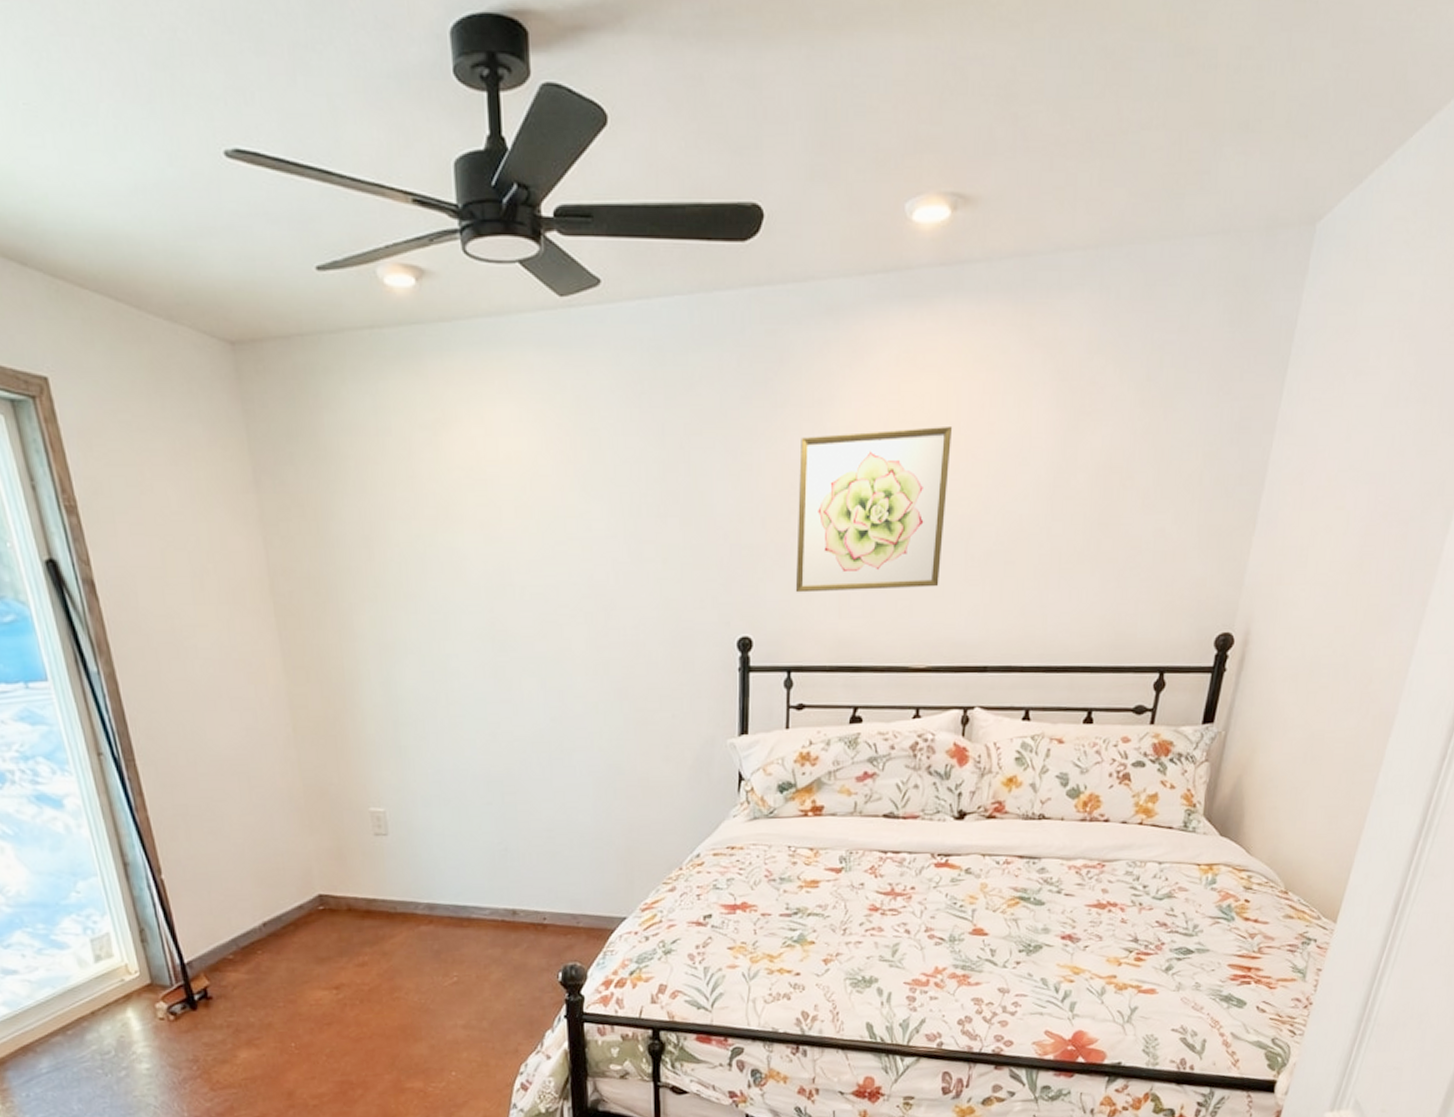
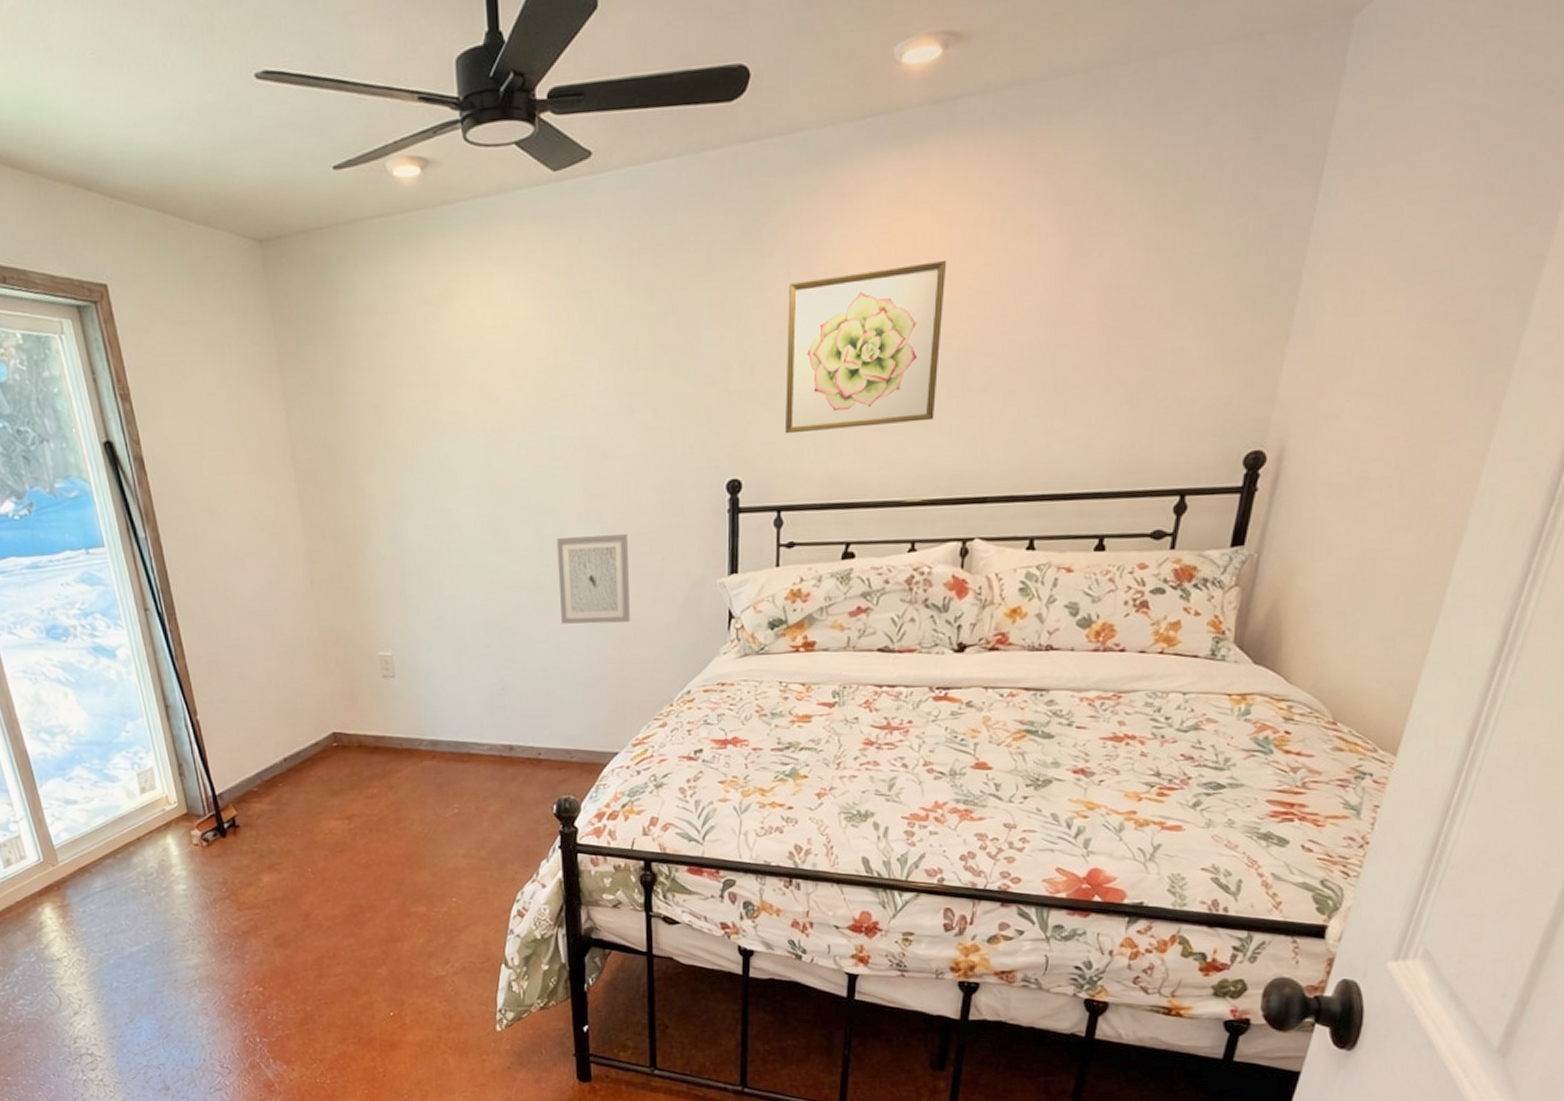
wall art: none [562,689,639,783] -> present [556,534,630,624]

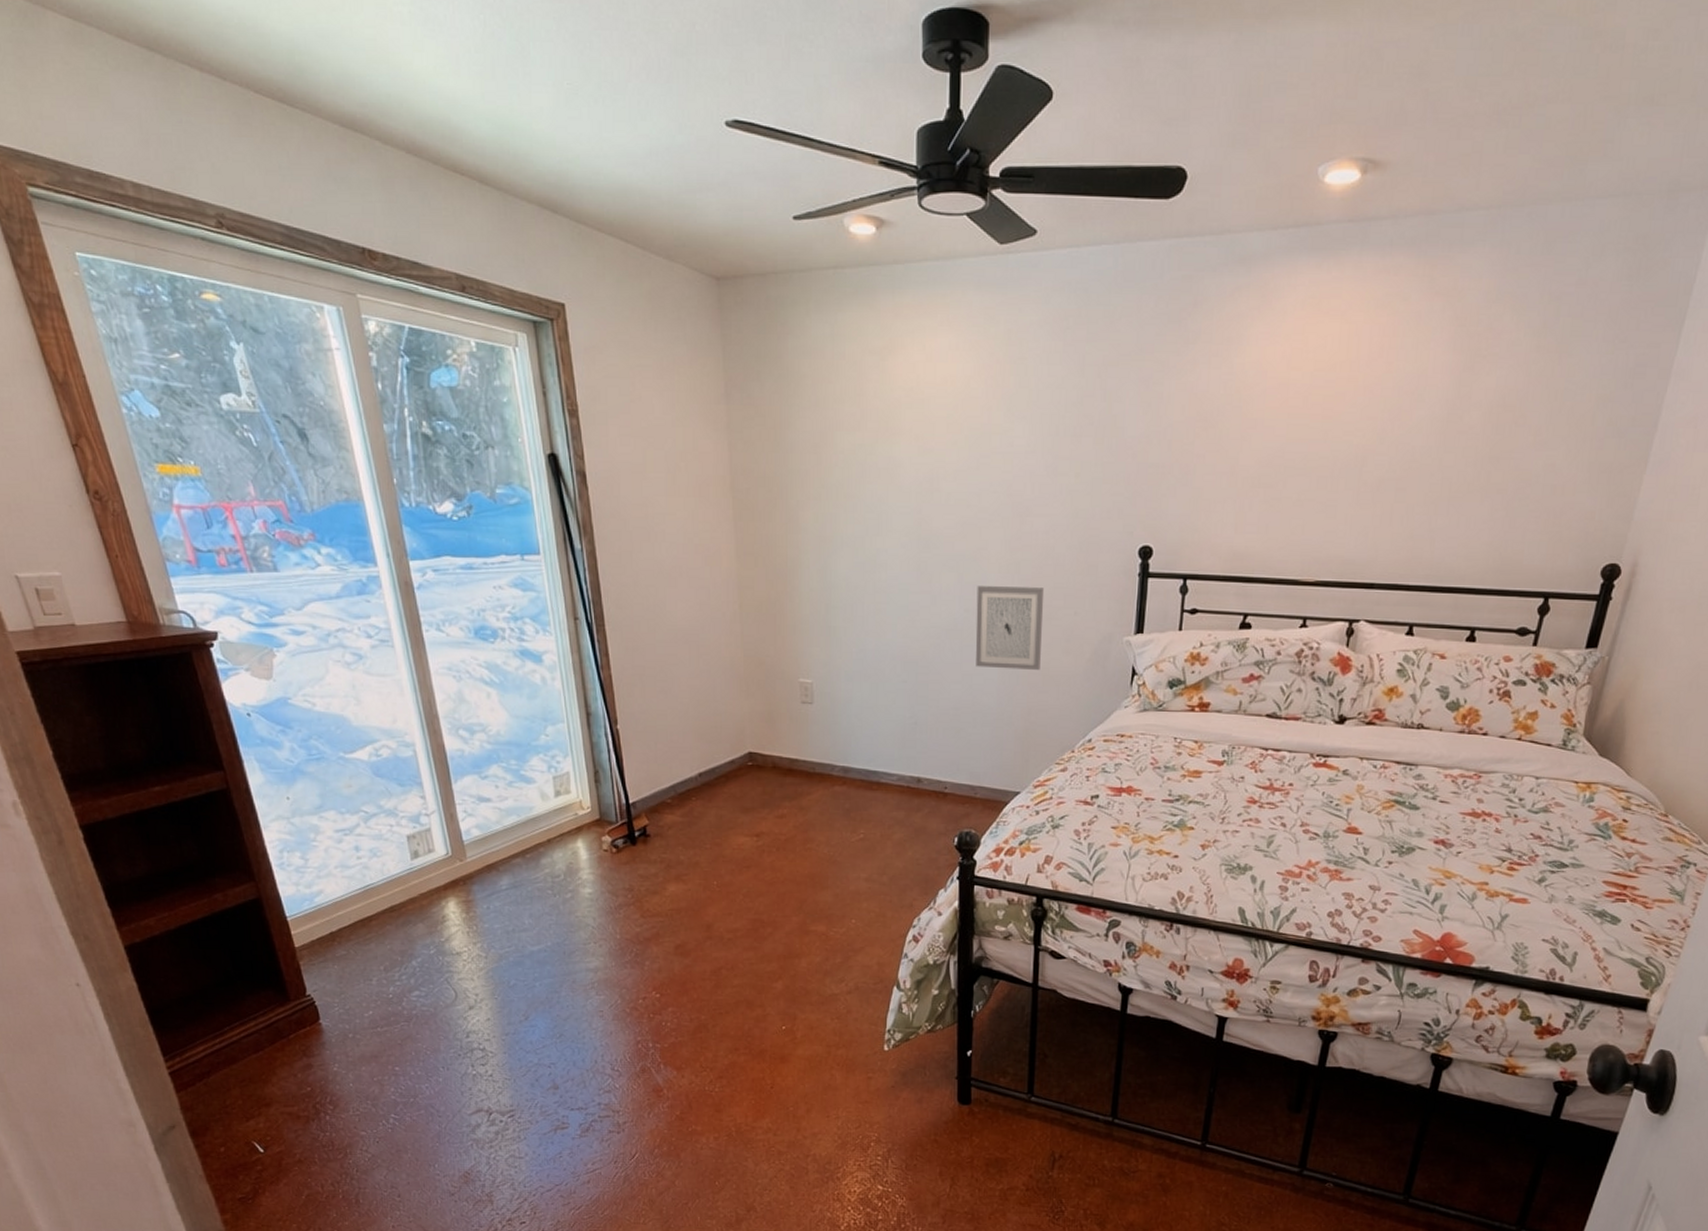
wall art: present [784,261,947,434] -> none [1195,365,1353,509]

